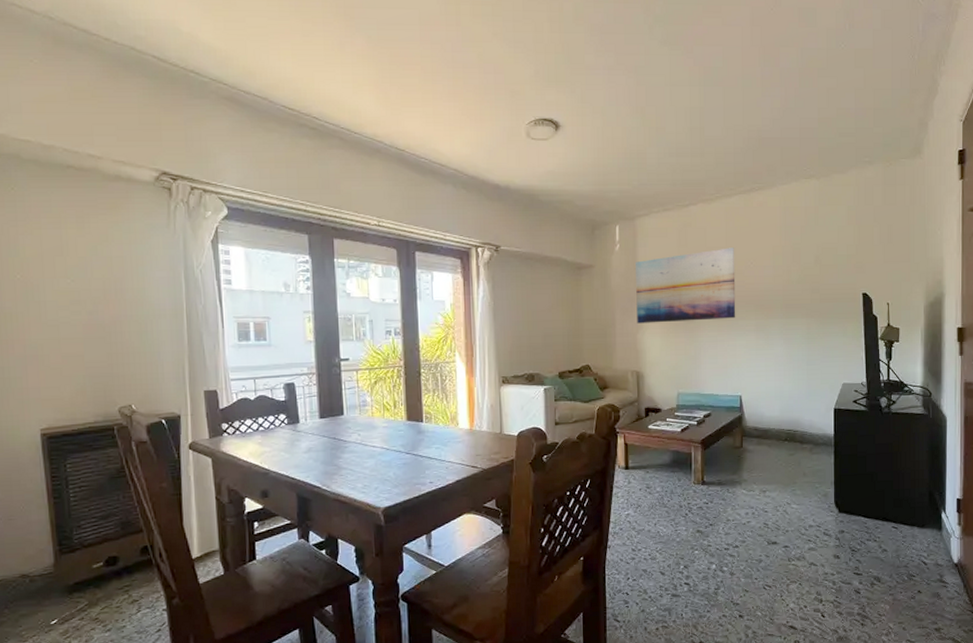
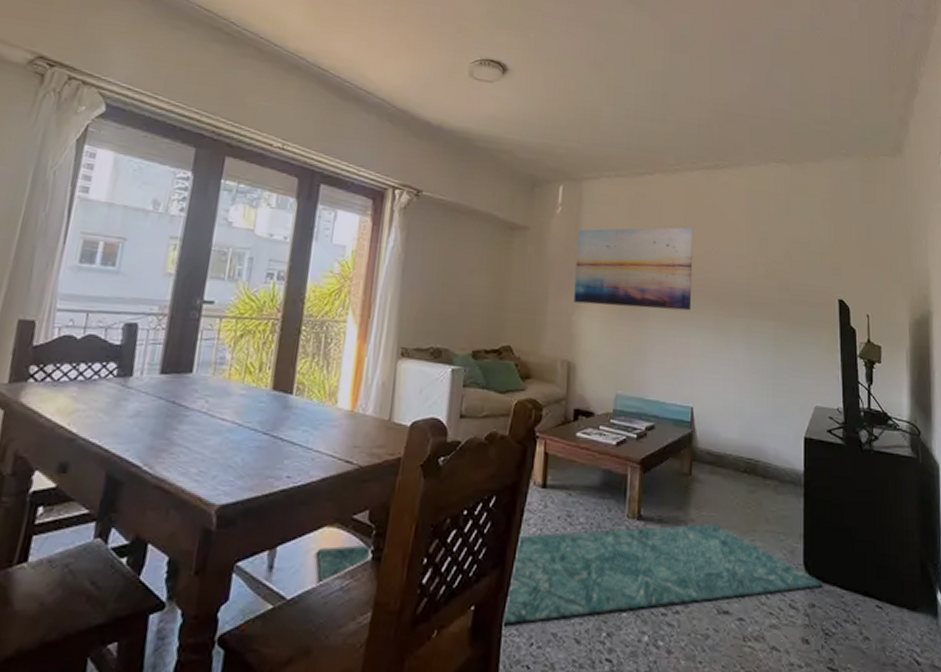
rug: none [461,481,850,568] -> present [316,523,823,625]

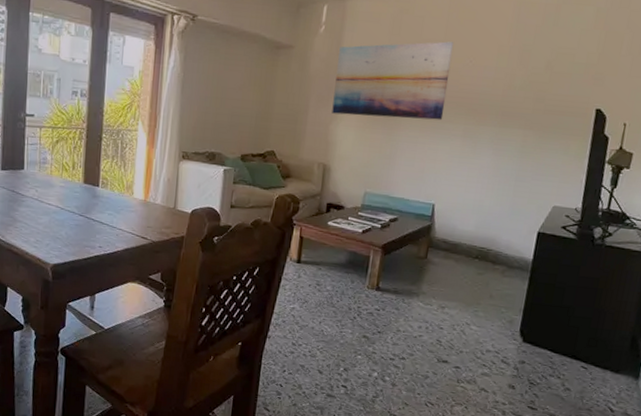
rug: present [316,523,823,625] -> none [124,296,535,357]

